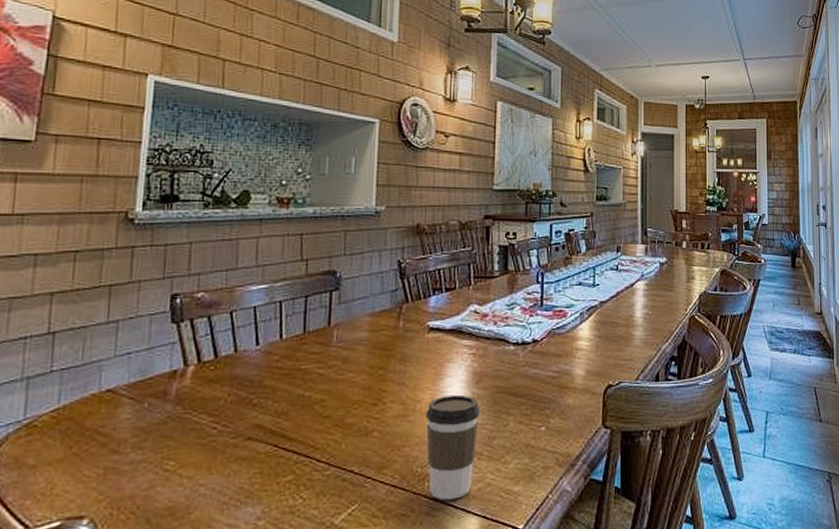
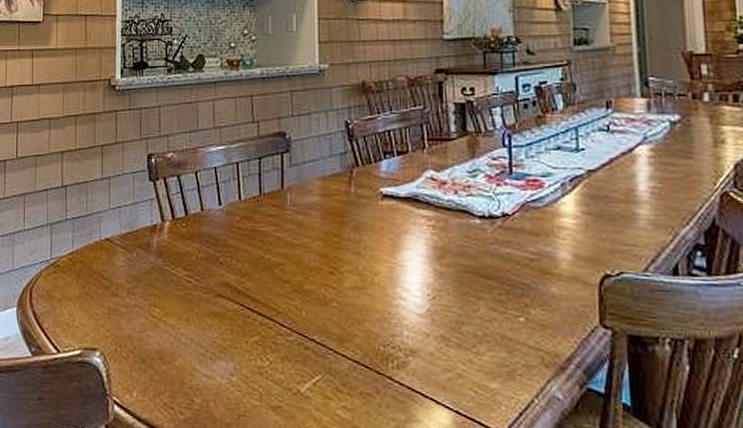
coffee cup: present [425,394,481,500] -> none [384,269,445,387]

